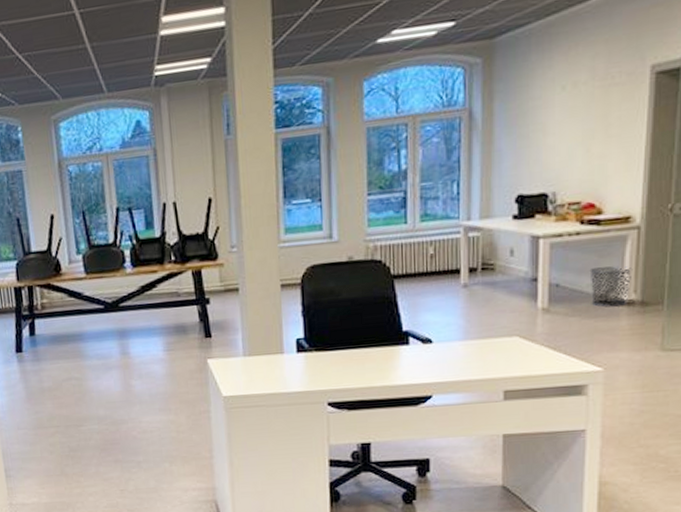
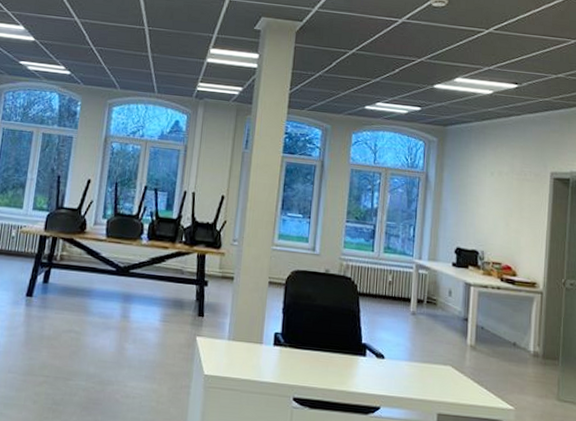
waste bin: present [589,266,633,307] -> none [506,319,537,356]

